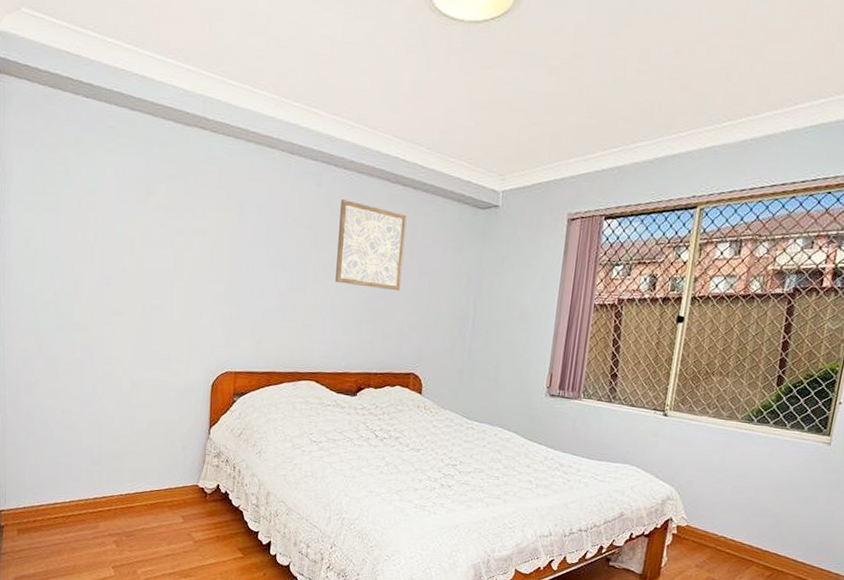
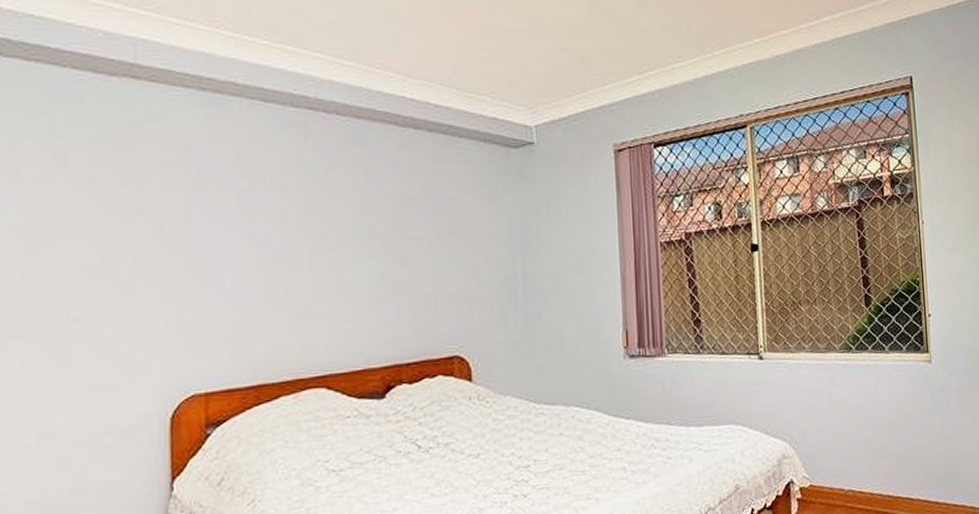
wall art: present [335,199,407,291] -> none [337,151,427,256]

